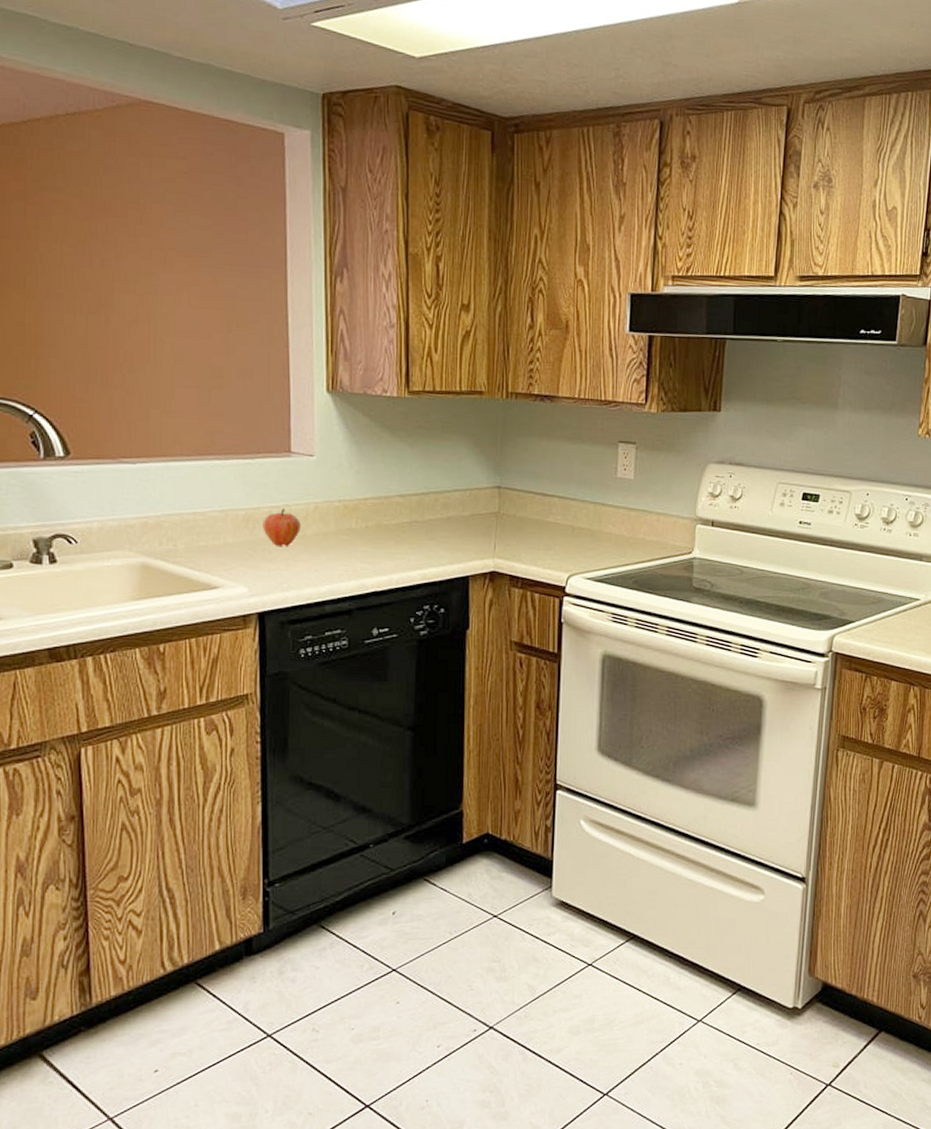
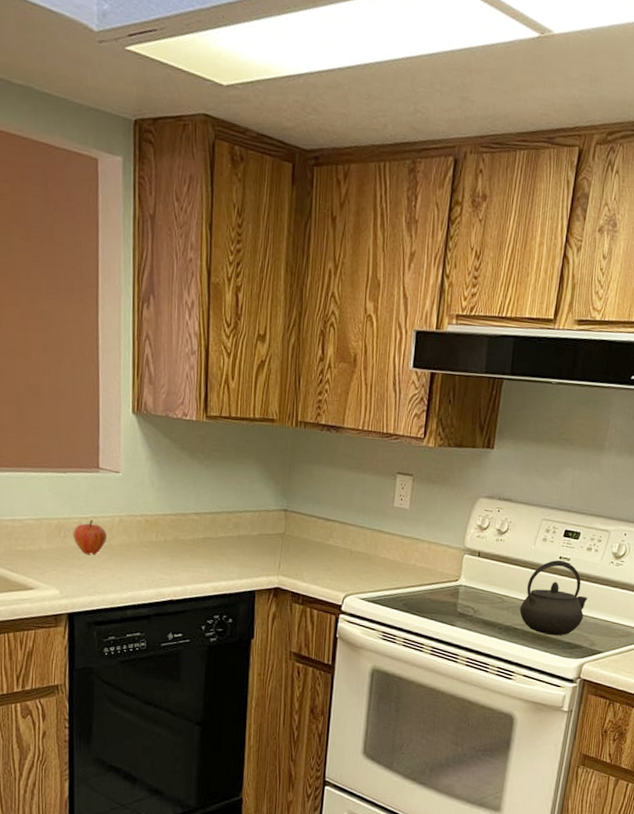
kettle: none [761,526,833,607] -> present [519,560,588,636]

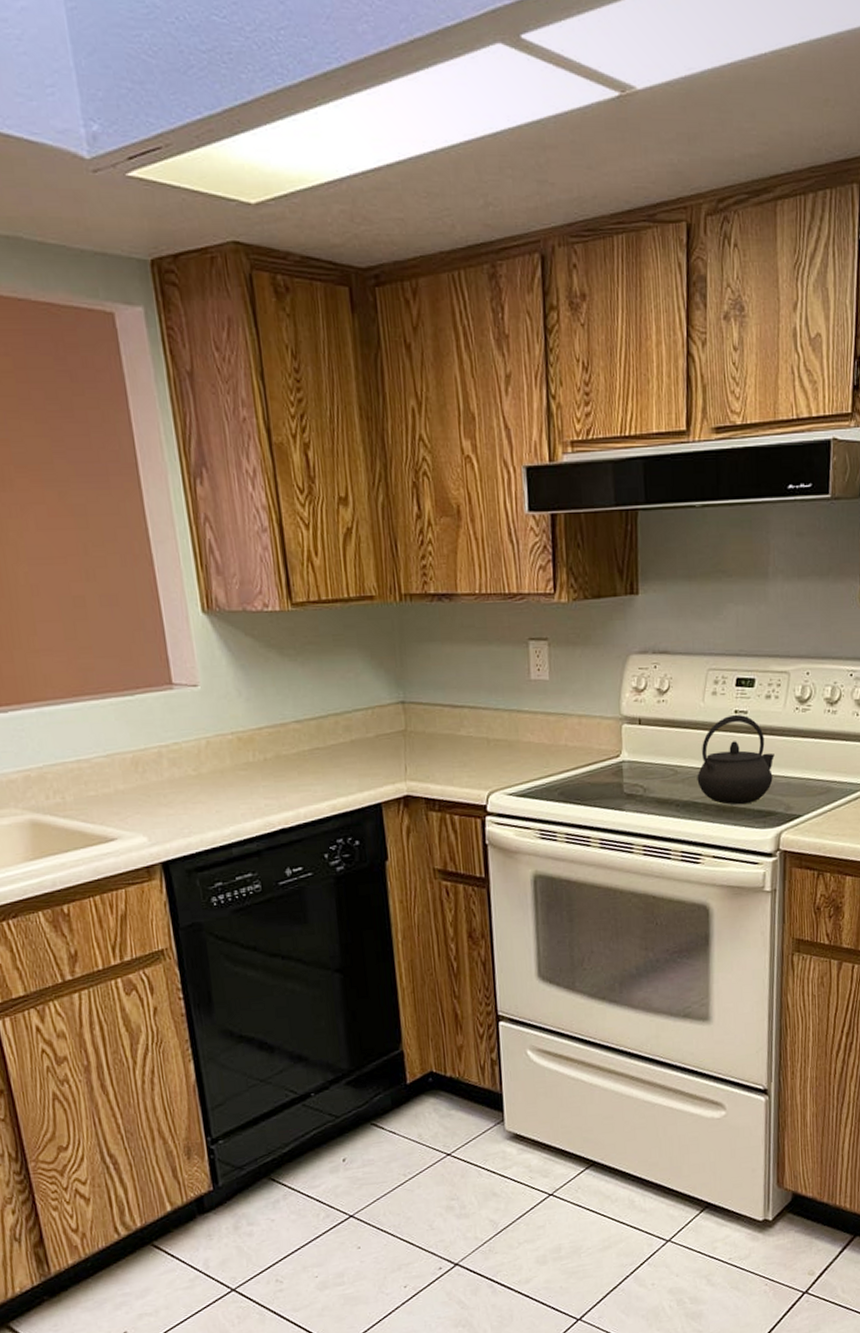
fruit: present [73,520,107,555] -> none [152,747,195,790]

